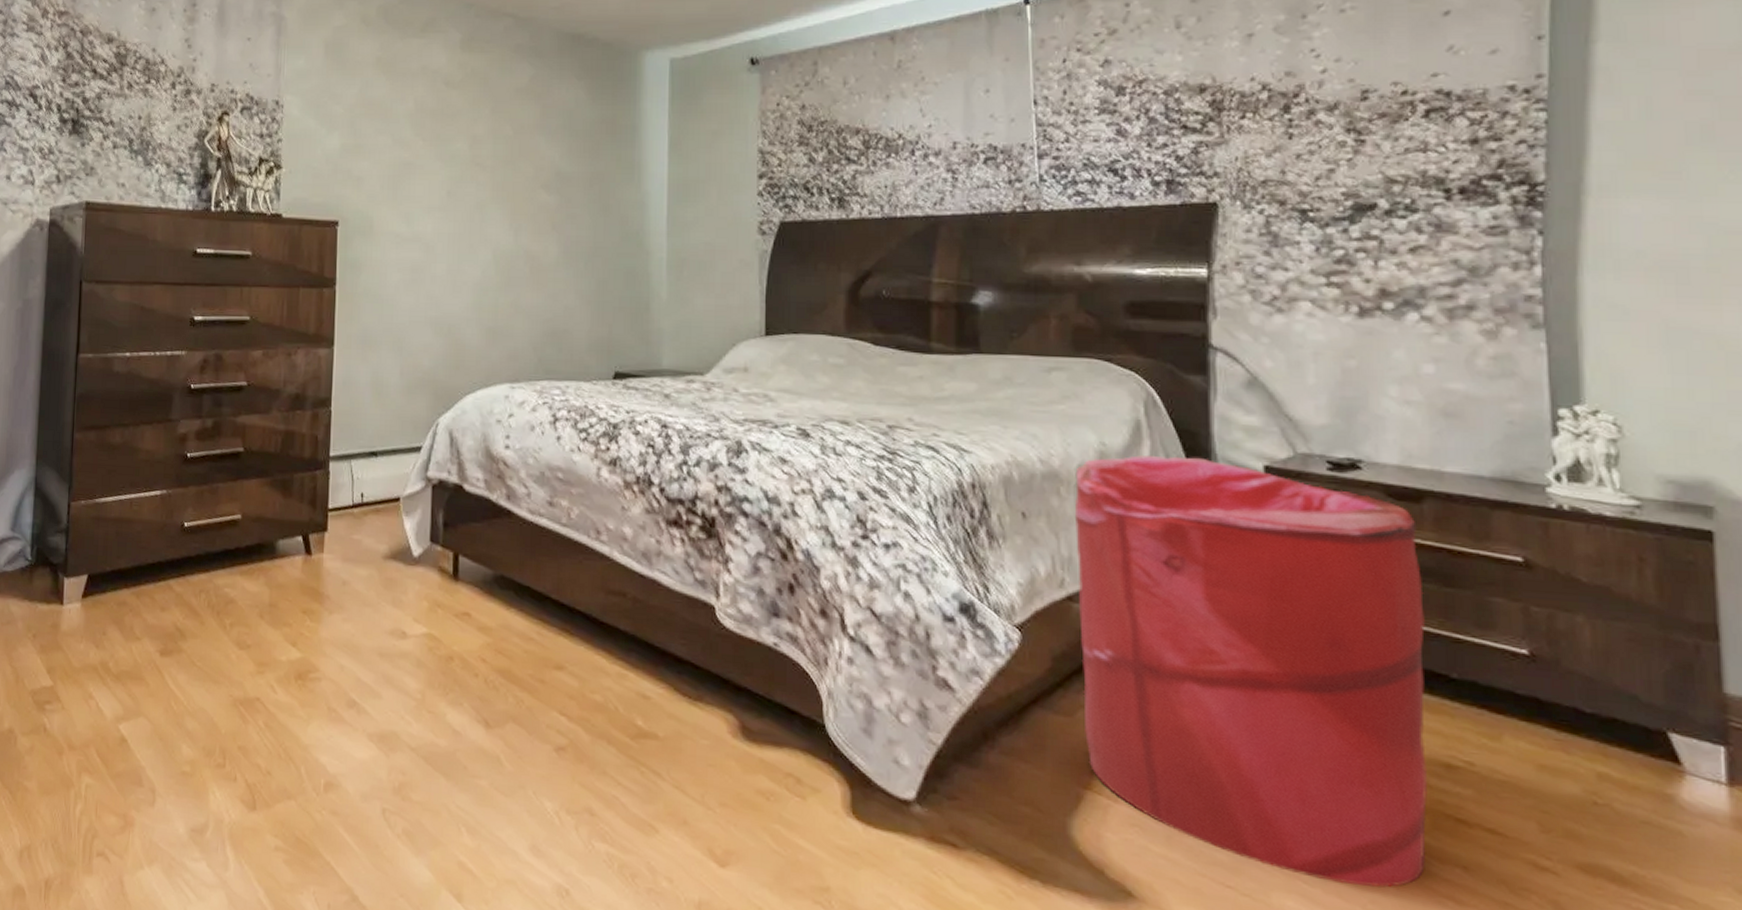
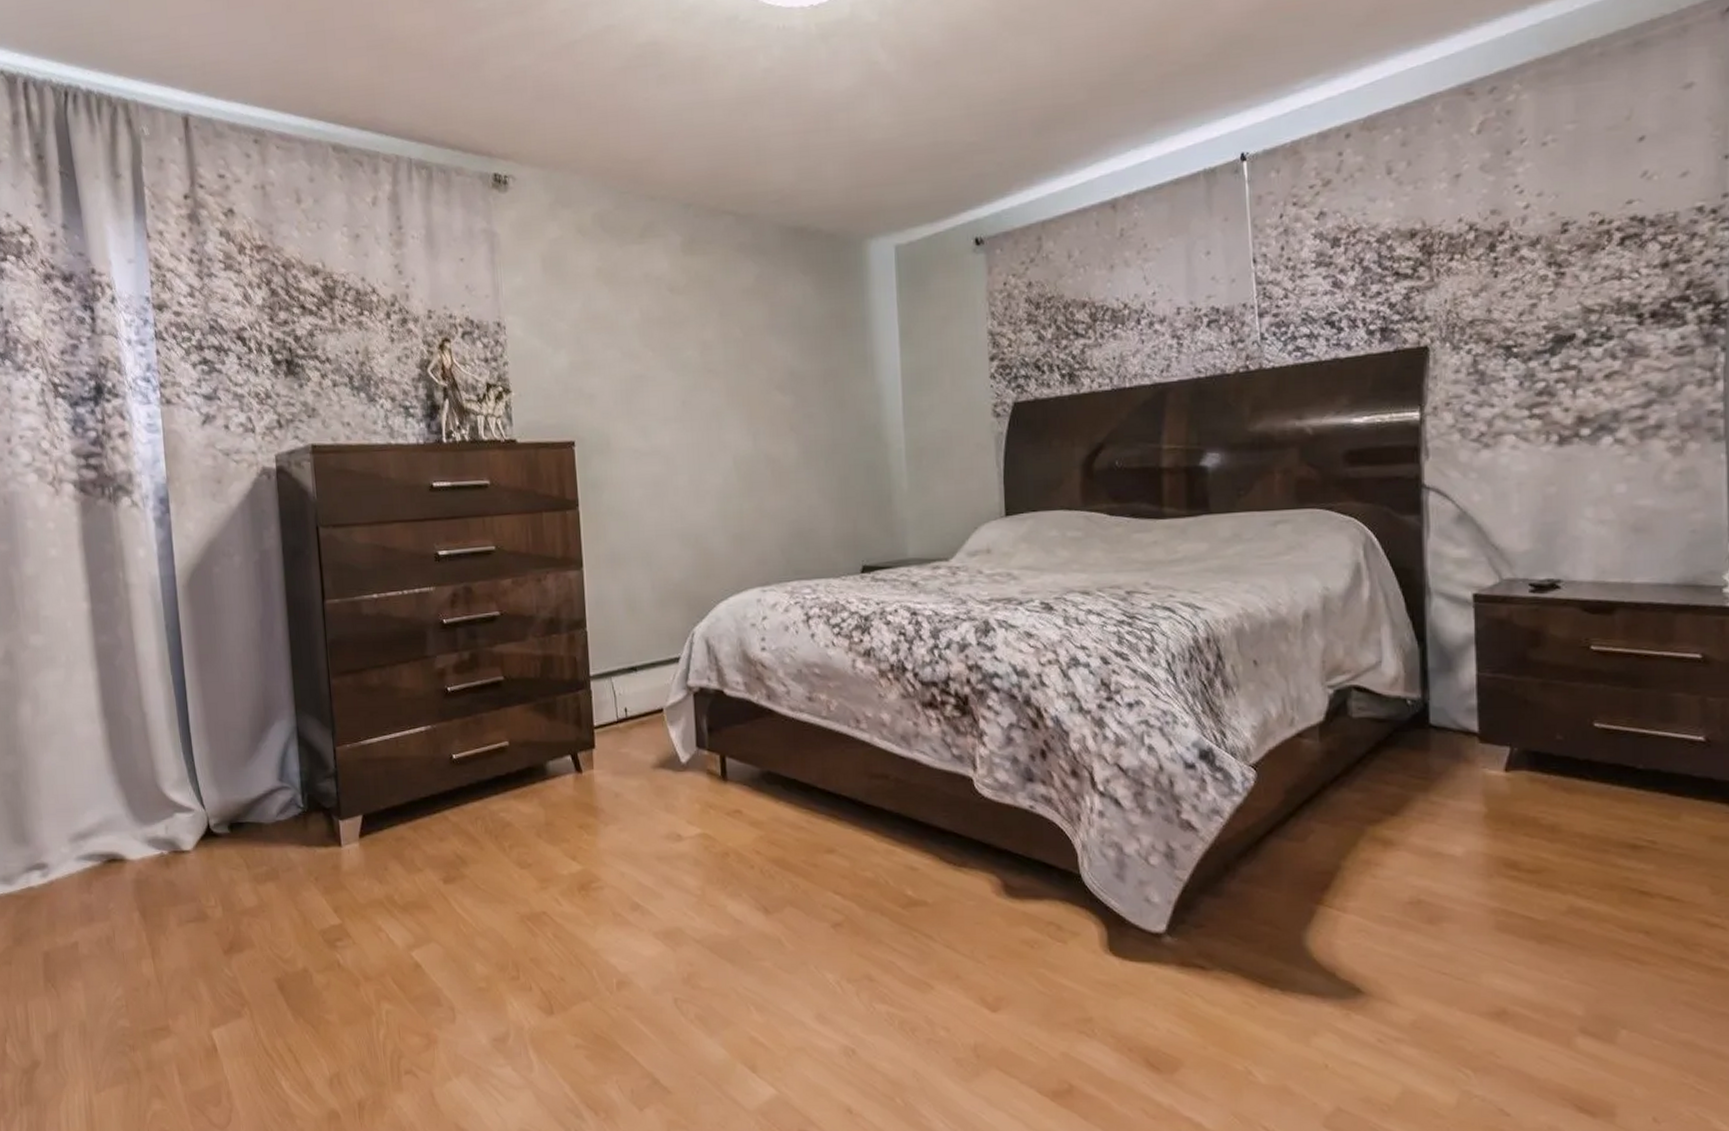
laundry hamper: present [1075,454,1427,888] -> none [1302,592,1616,958]

